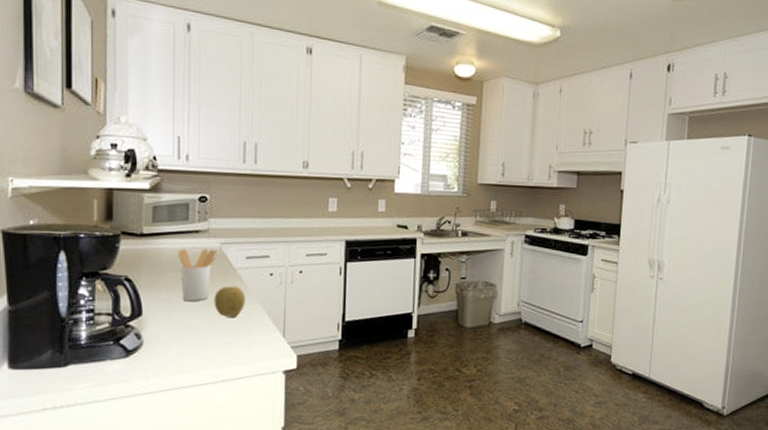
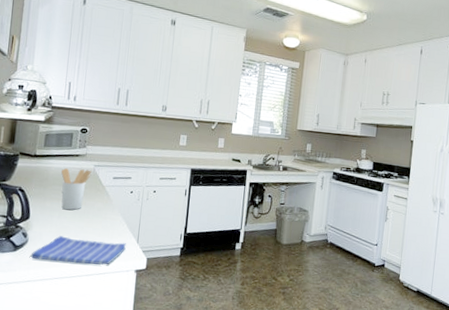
dish towel: none [148,334,269,368] -> present [30,236,126,265]
fruit: present [214,286,245,317] -> none [85,199,110,224]

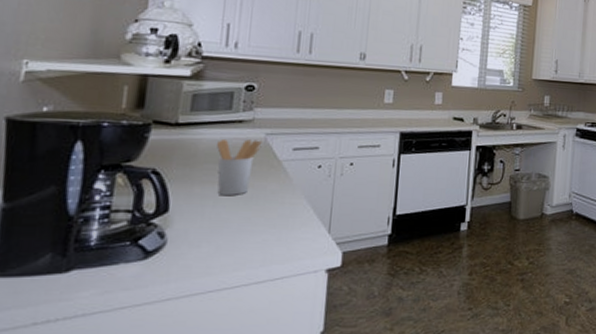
dish towel: present [30,236,126,265] -> none [170,232,313,268]

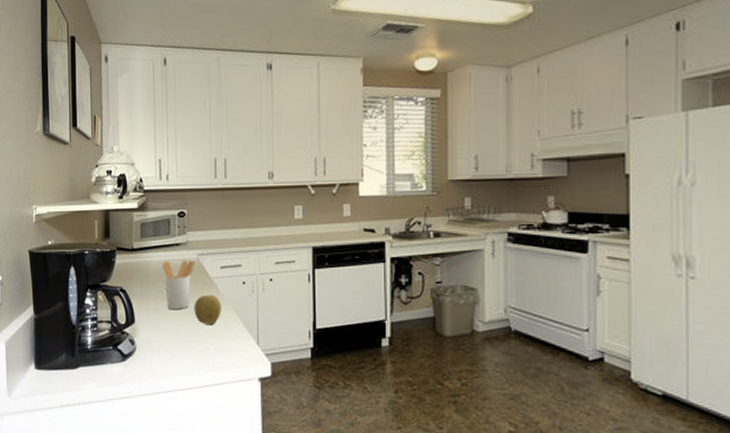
fruit: none [253,179,289,212] -> present [194,294,221,325]

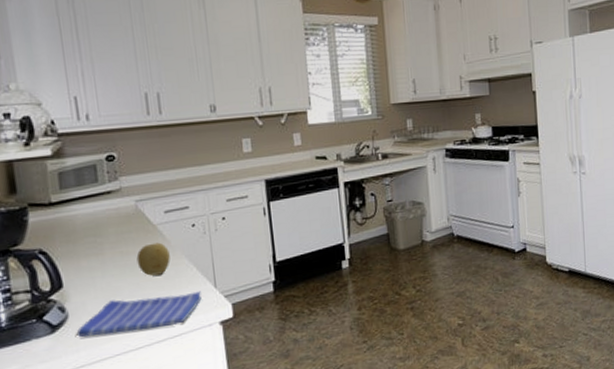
dish towel: none [141,341,245,374] -> present [76,291,202,337]
utensil holder: present [163,260,196,310] -> none [92,208,134,266]

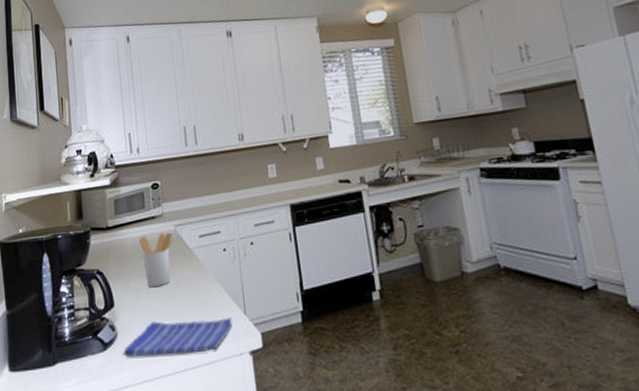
utensil holder: none [92,208,134,266] -> present [139,232,174,288]
fruit: present [136,242,170,276] -> none [175,266,204,299]

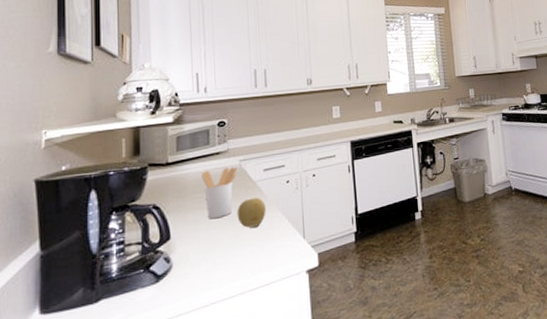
dish towel: present [123,317,233,357] -> none [178,242,291,286]
fruit: none [175,266,204,299] -> present [237,197,266,228]

